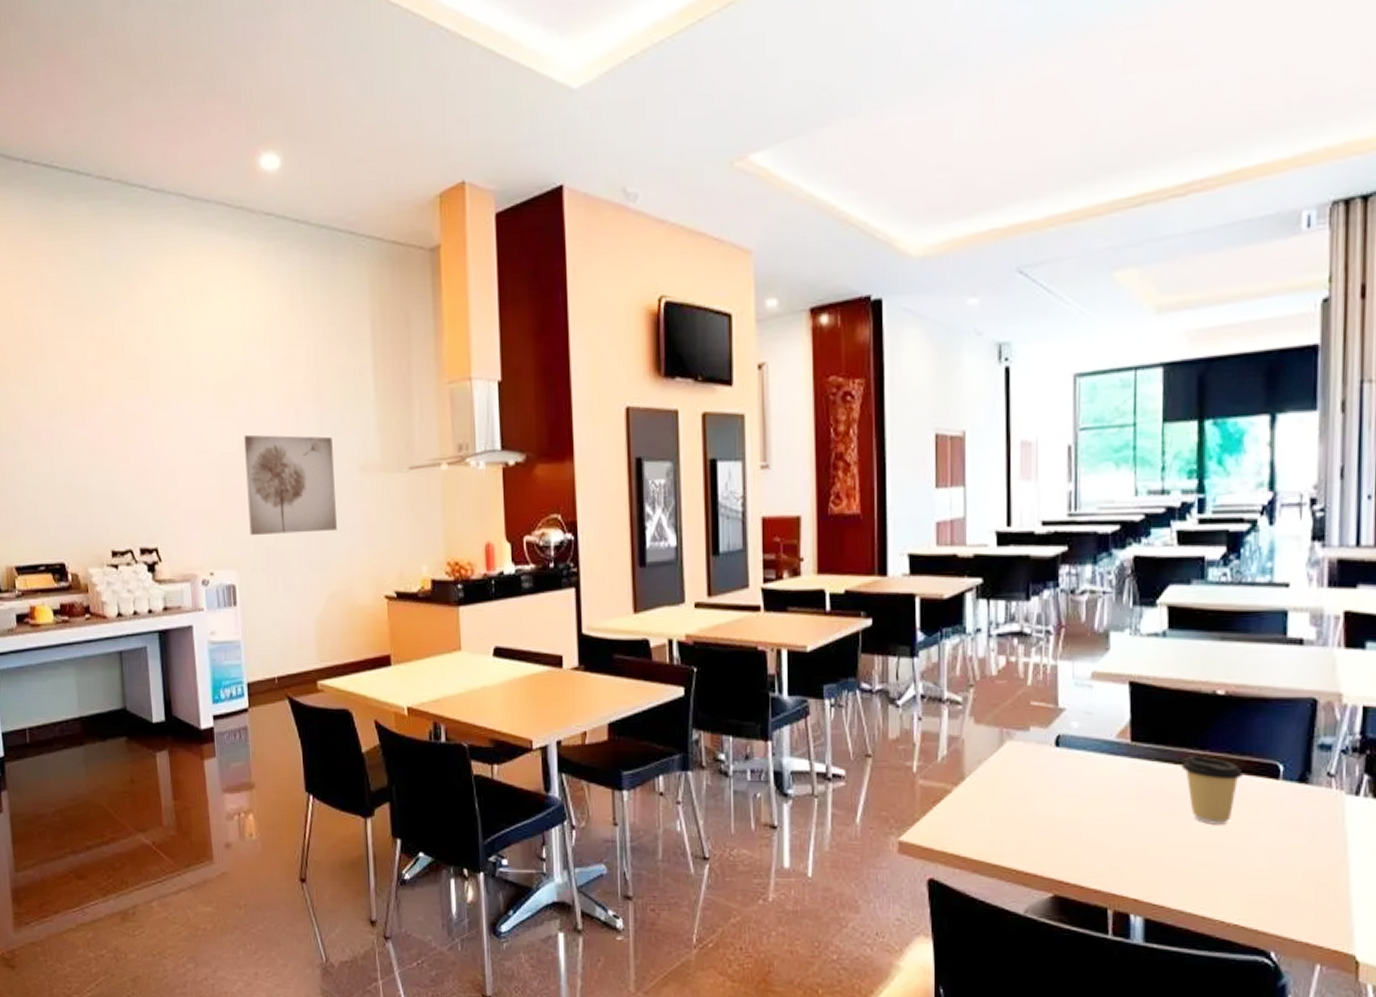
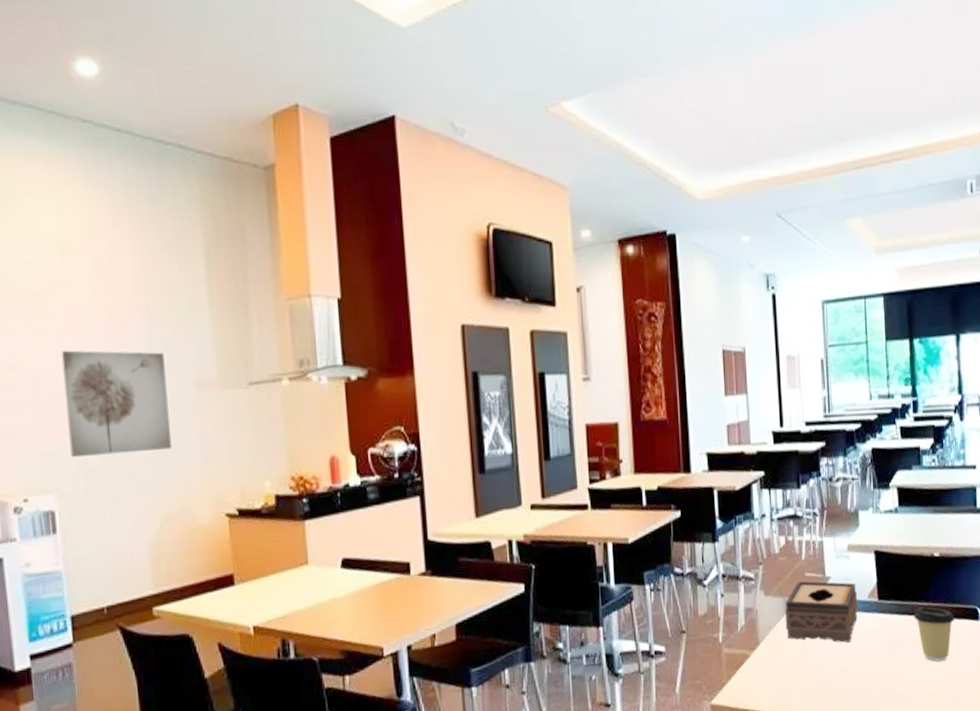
tissue box: none [1000,710,1102,788] -> present [784,581,858,643]

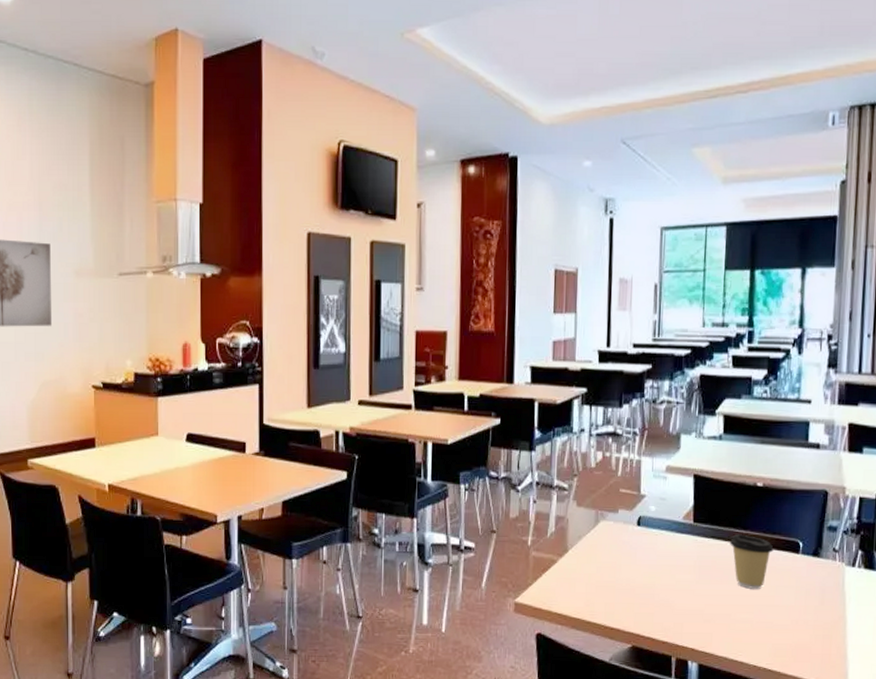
tissue box: present [784,581,858,643] -> none [595,496,673,560]

